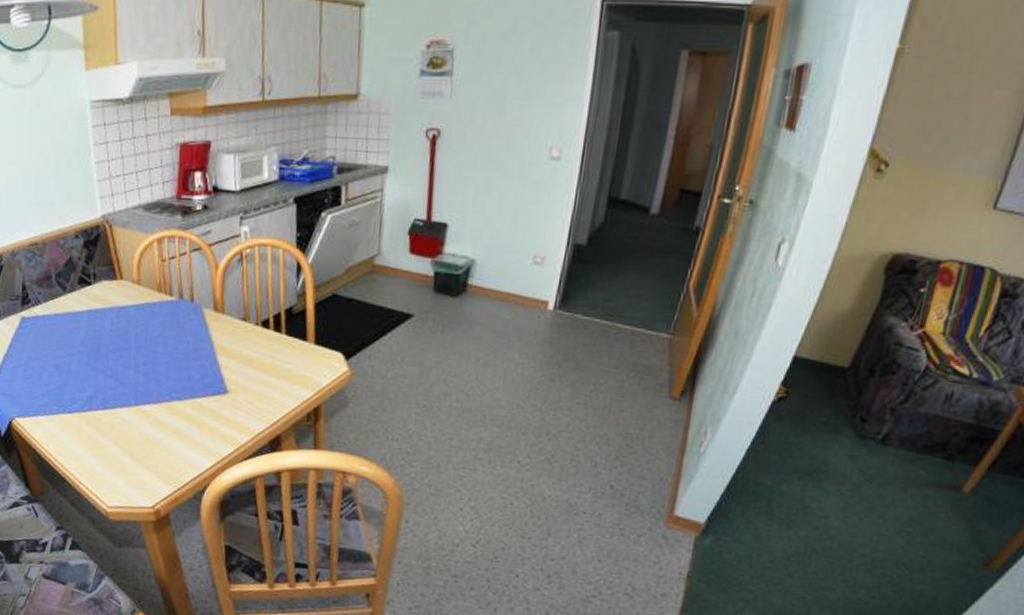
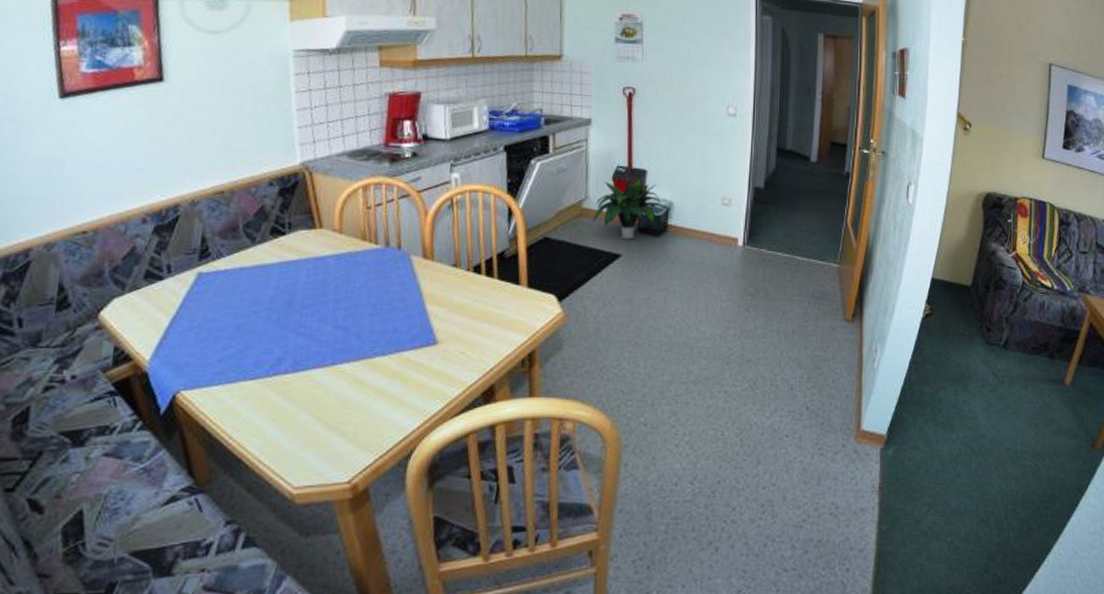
potted plant: none [384,230,473,299] -> present [592,176,672,240]

